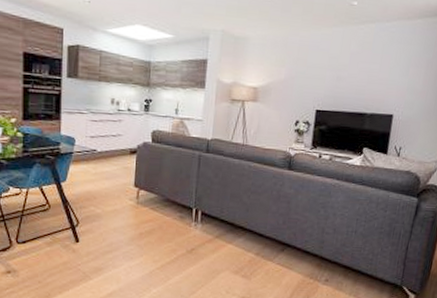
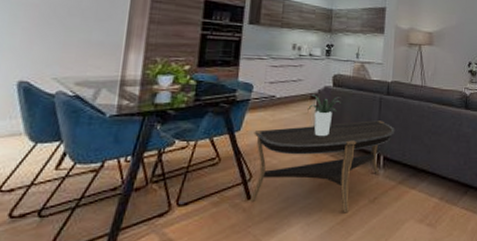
coffee table: none [78,177,214,260] -> present [250,120,395,213]
potted plant: none [125,150,161,190] -> present [306,95,342,136]

